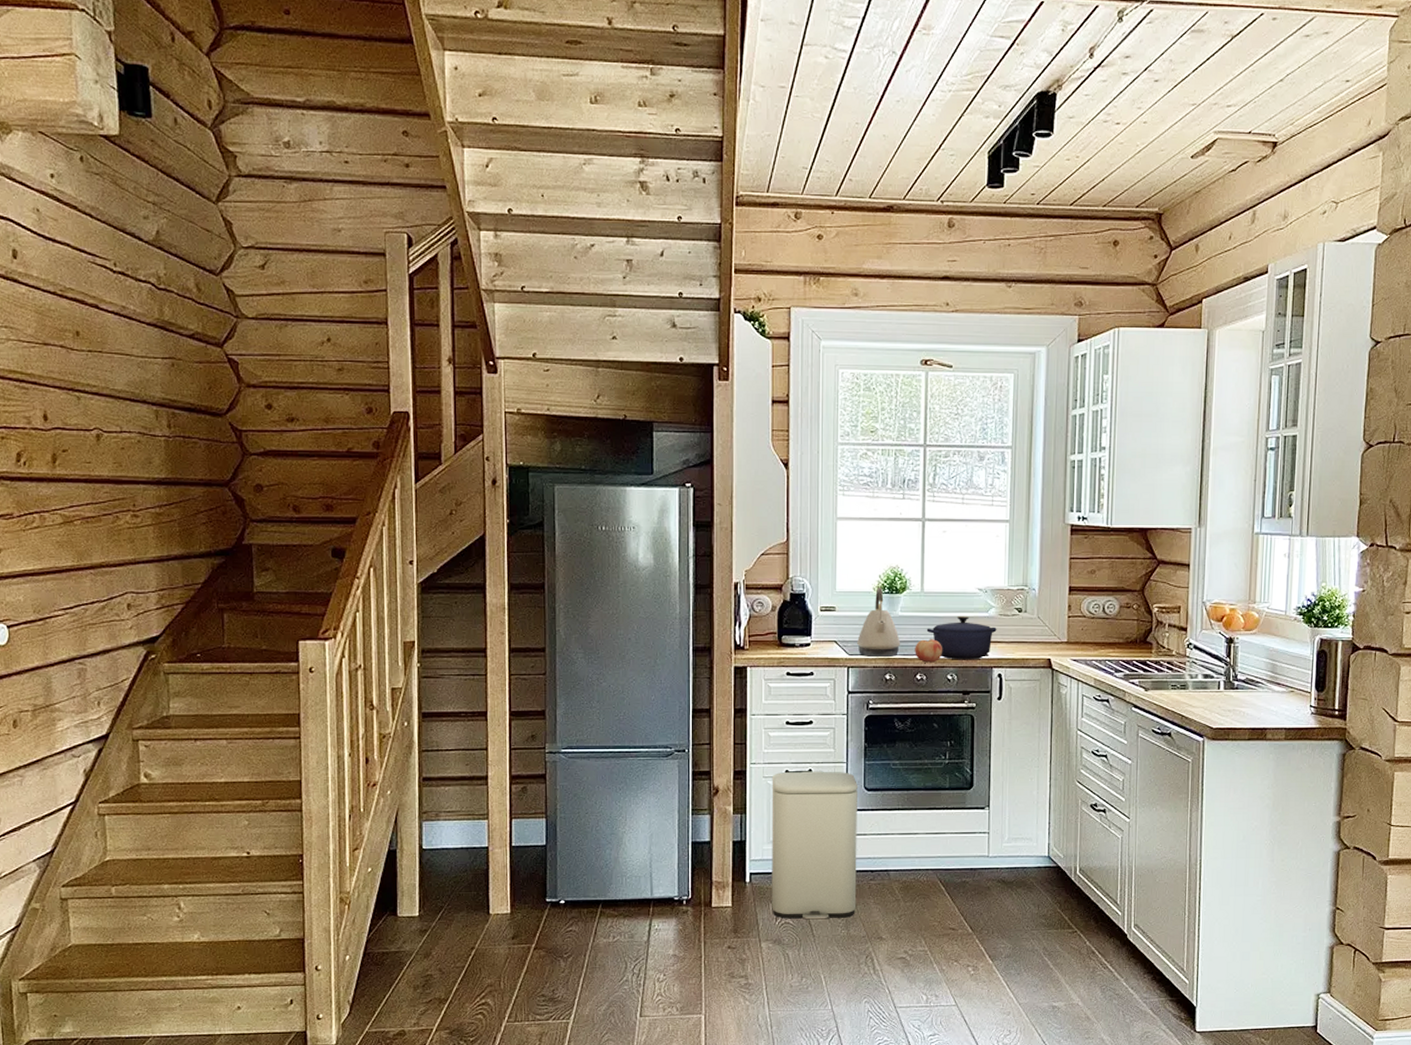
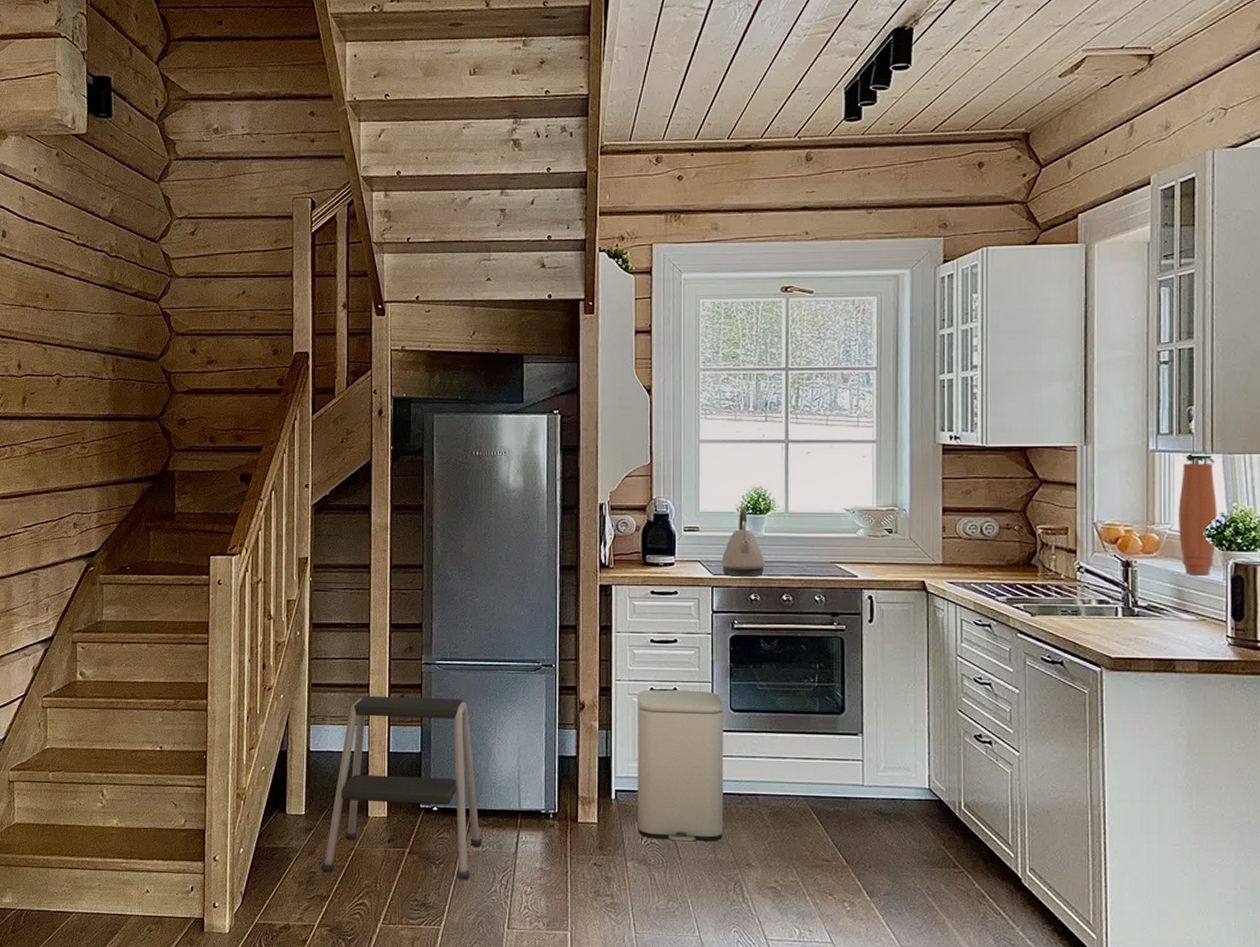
step stool: none [438,788,613,974] -> present [321,695,483,880]
fruit: present [915,639,943,663] -> none [780,560,810,583]
cooking pot: present [926,615,997,660] -> none [792,536,866,581]
vase: none [1275,536,1309,651] -> present [1179,453,1217,576]

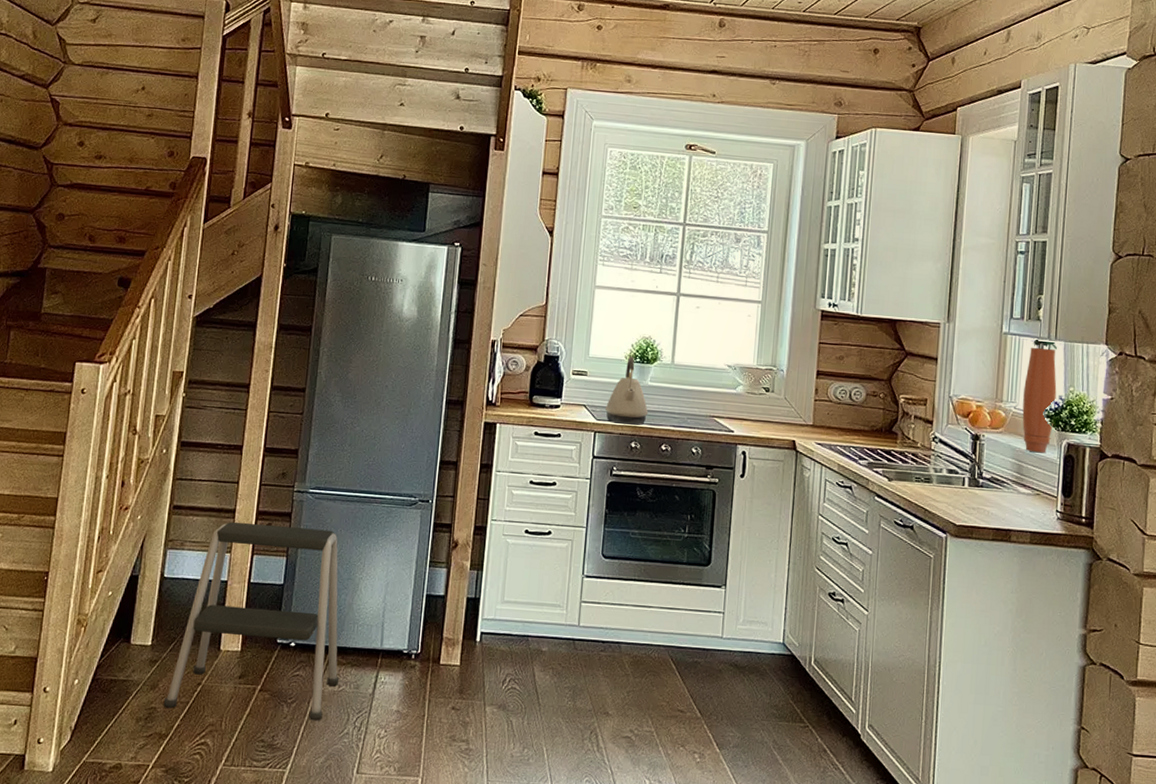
pedal bin: present [637,689,725,842] -> none [499,531,596,689]

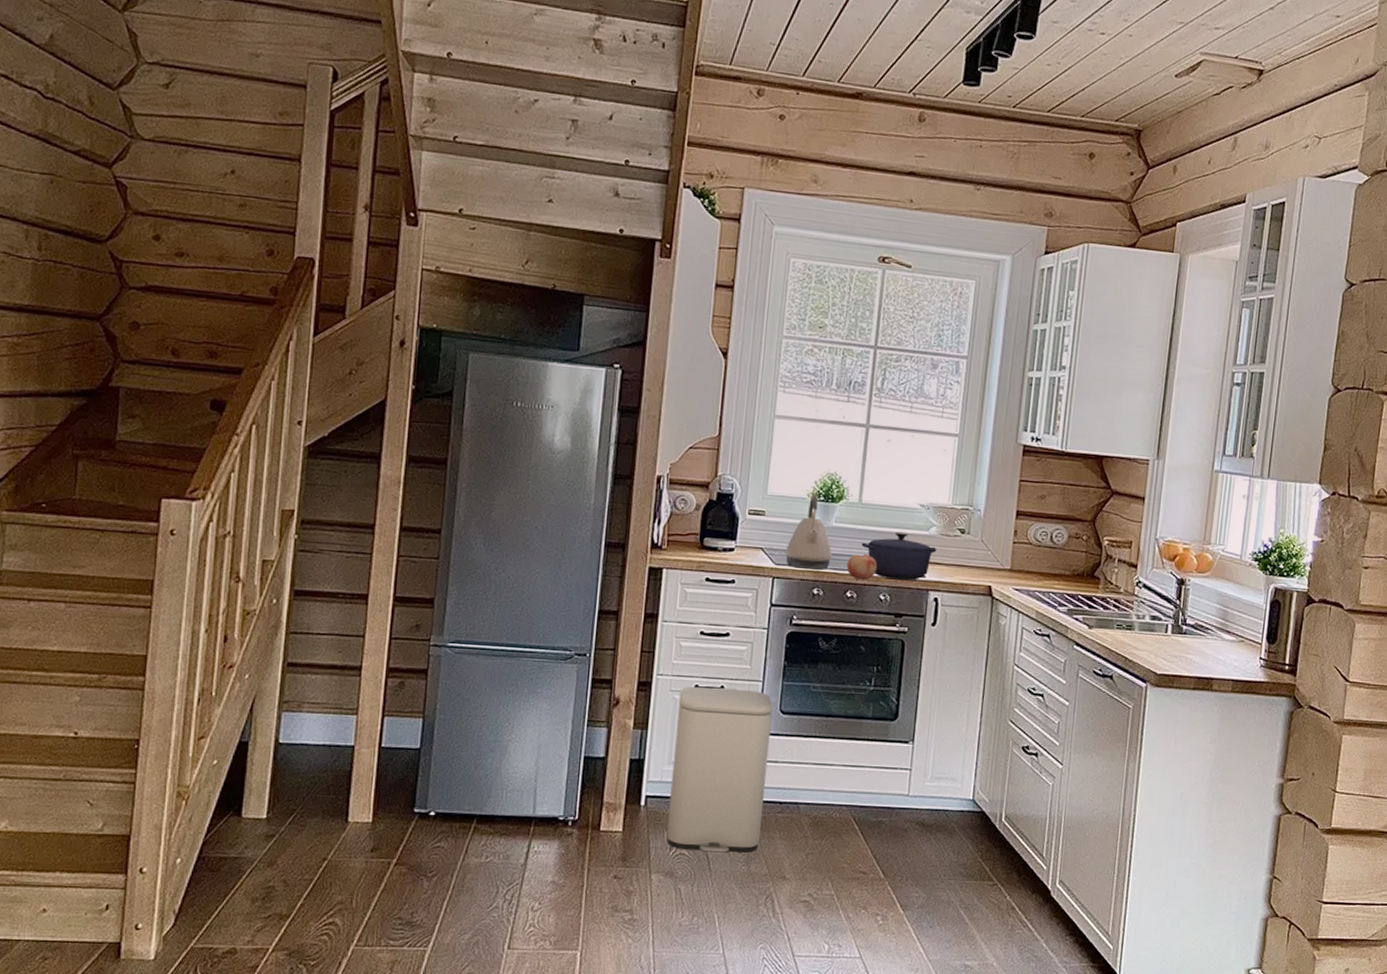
step stool: present [163,521,340,721] -> none [283,679,487,895]
pedal bin: none [499,531,596,689] -> present [666,686,774,853]
fruit: none [661,411,690,435] -> present [846,554,878,580]
cooking pot: none [674,390,744,435] -> present [861,531,937,580]
vase: present [1022,338,1057,453] -> none [1229,477,1270,599]

